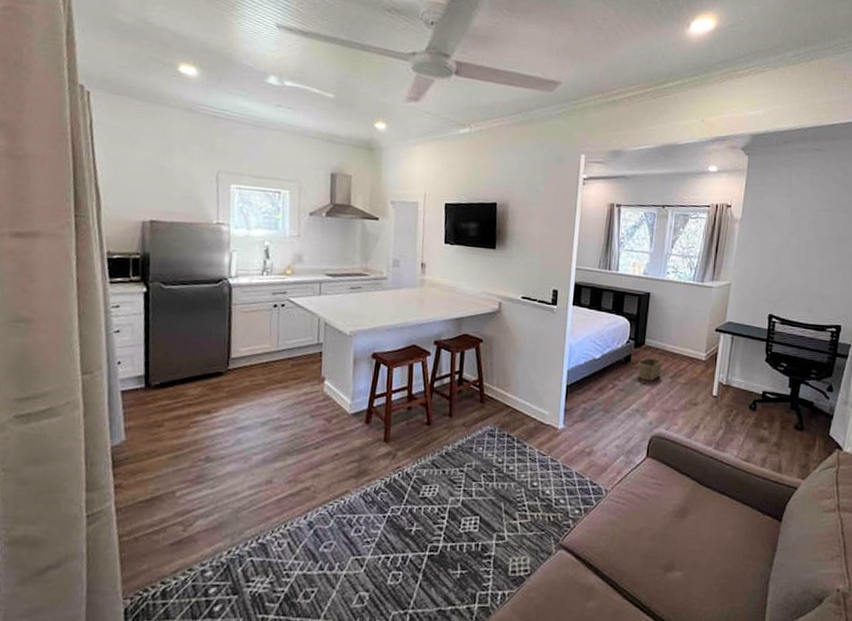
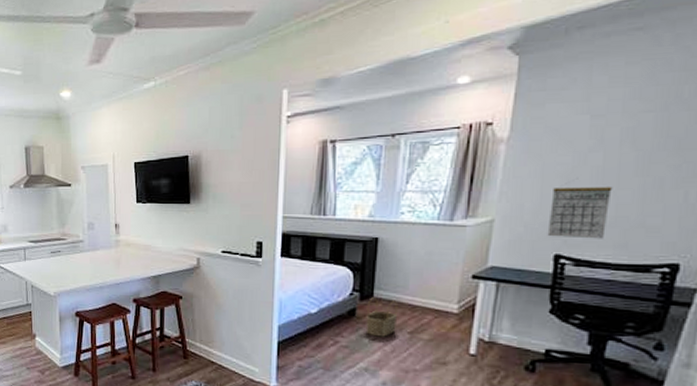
calendar: none [764,261,804,304] -> present [547,186,613,239]

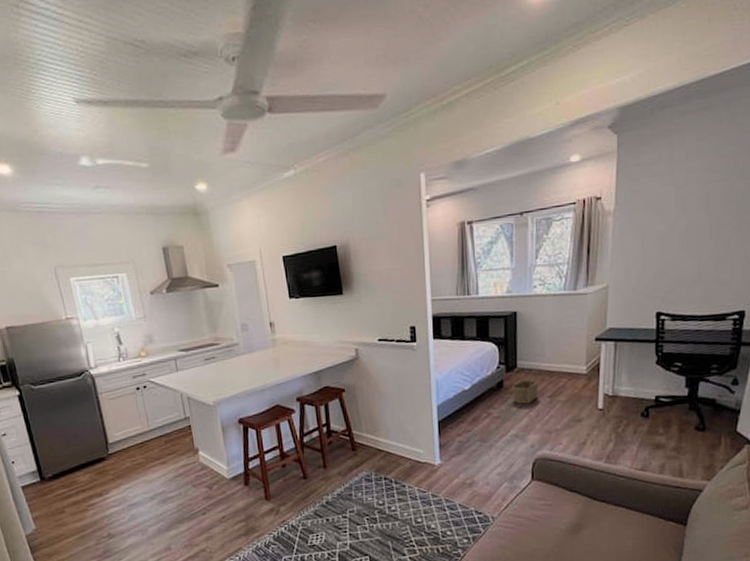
calendar: present [547,186,613,239] -> none [649,248,695,297]

